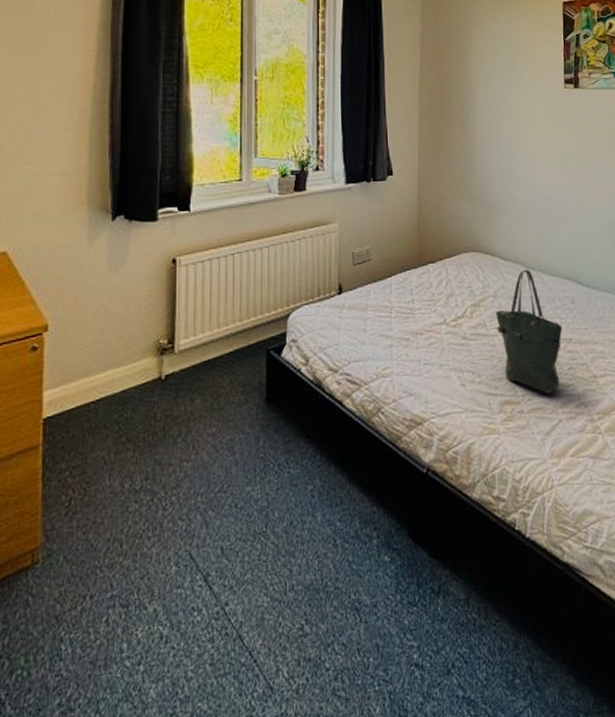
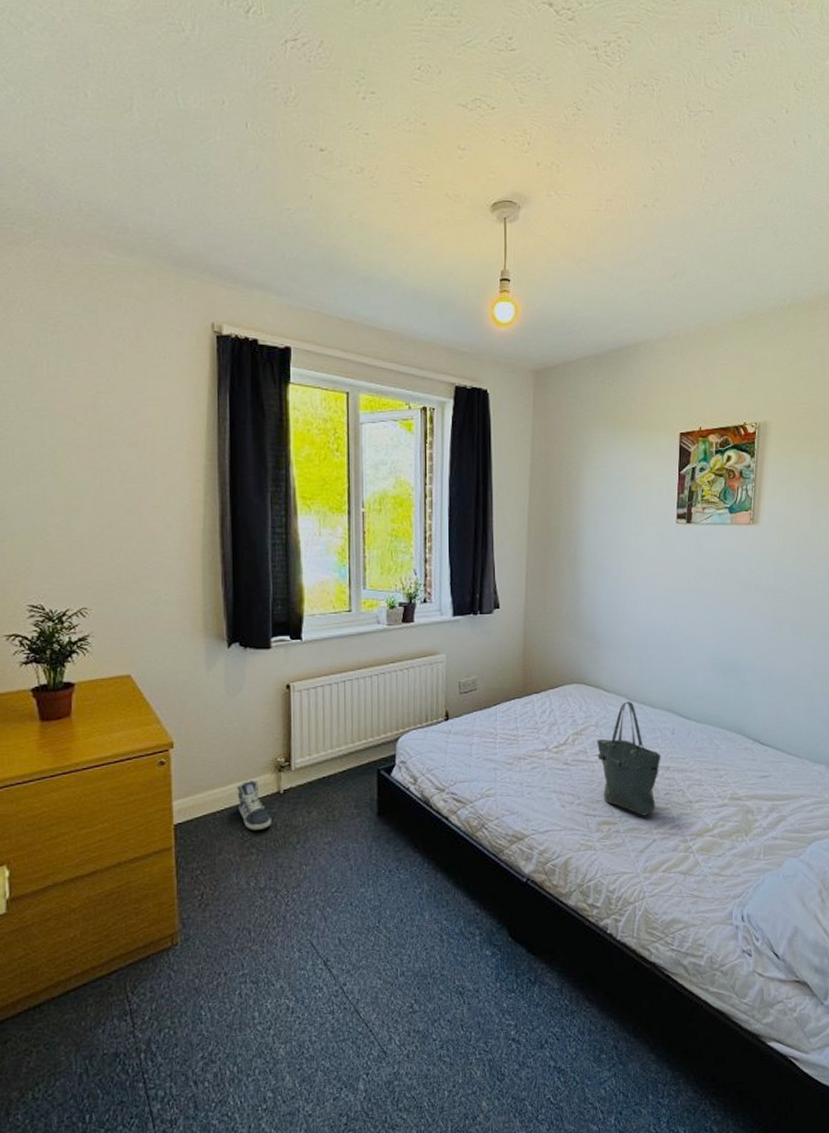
sneaker: none [115,365,151,423] -> present [237,780,271,830]

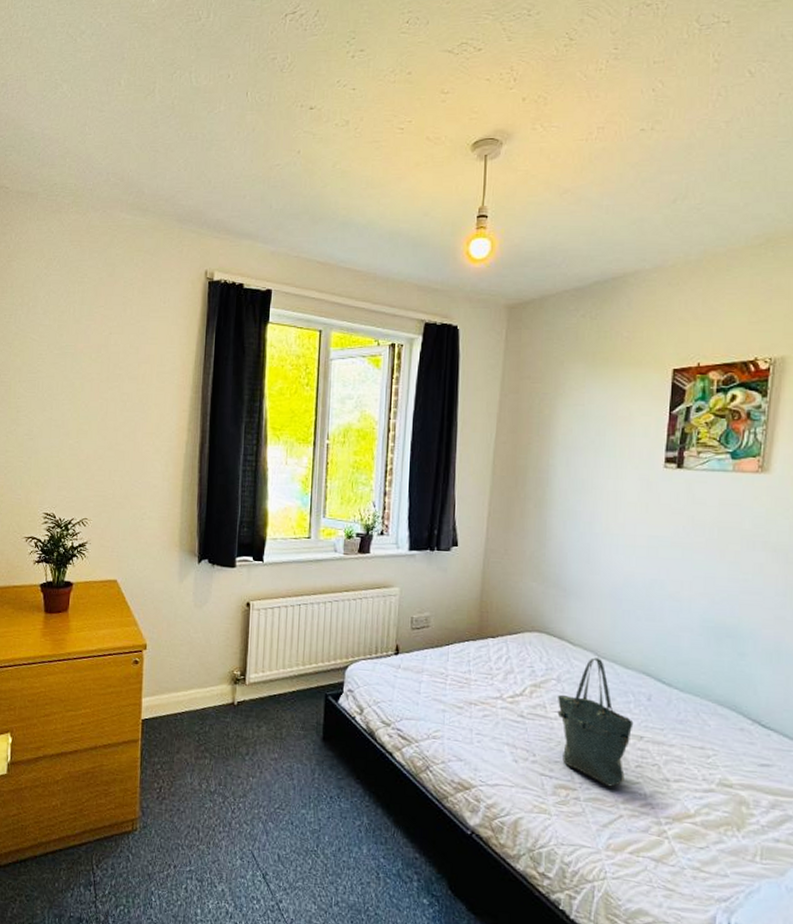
sneaker: present [237,780,271,830] -> none [197,688,225,736]

